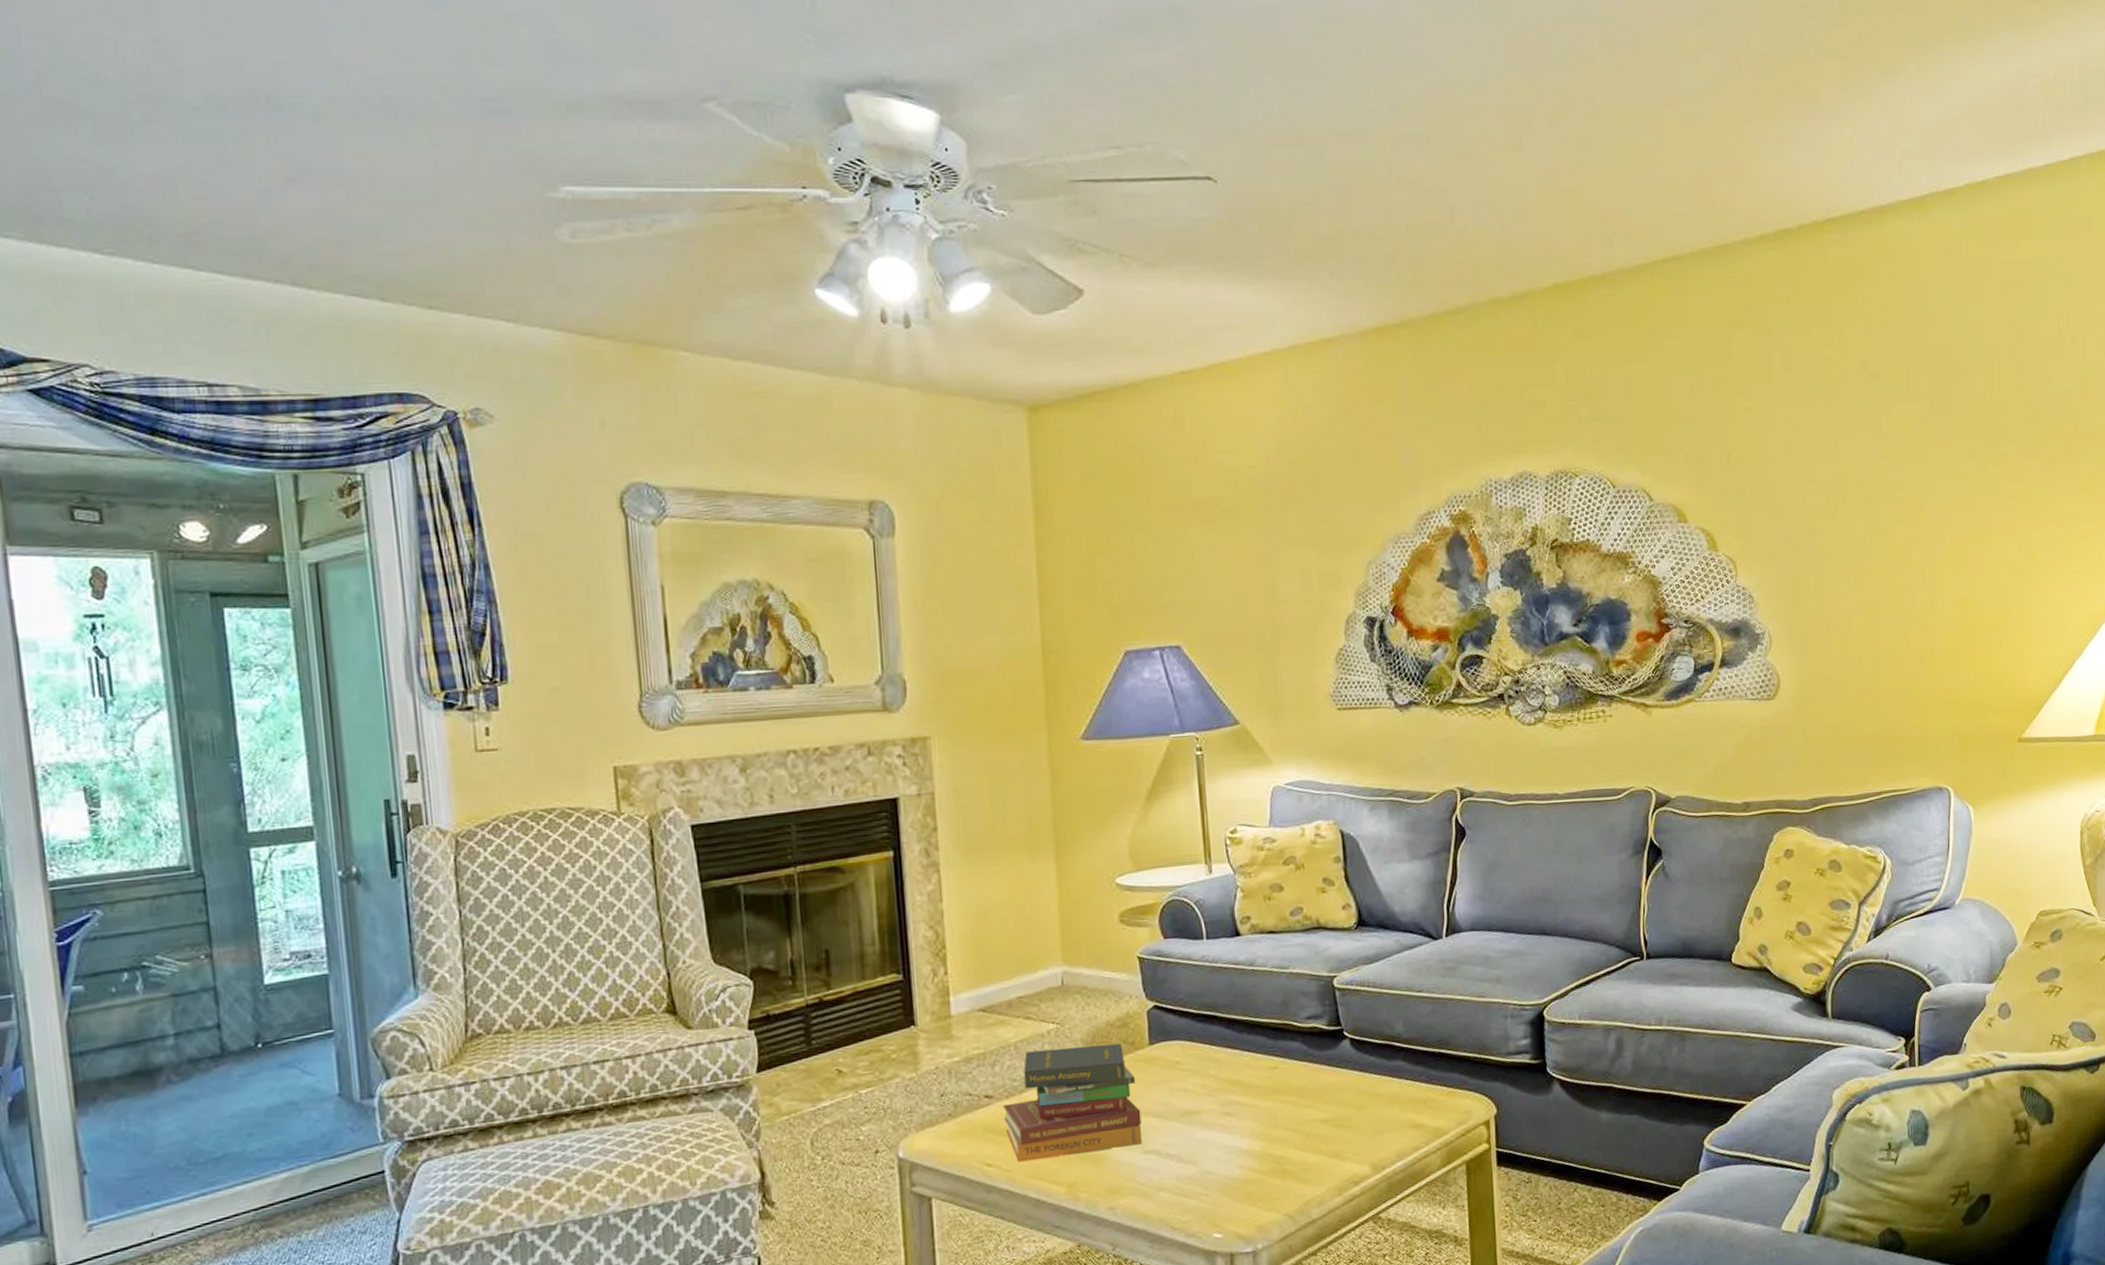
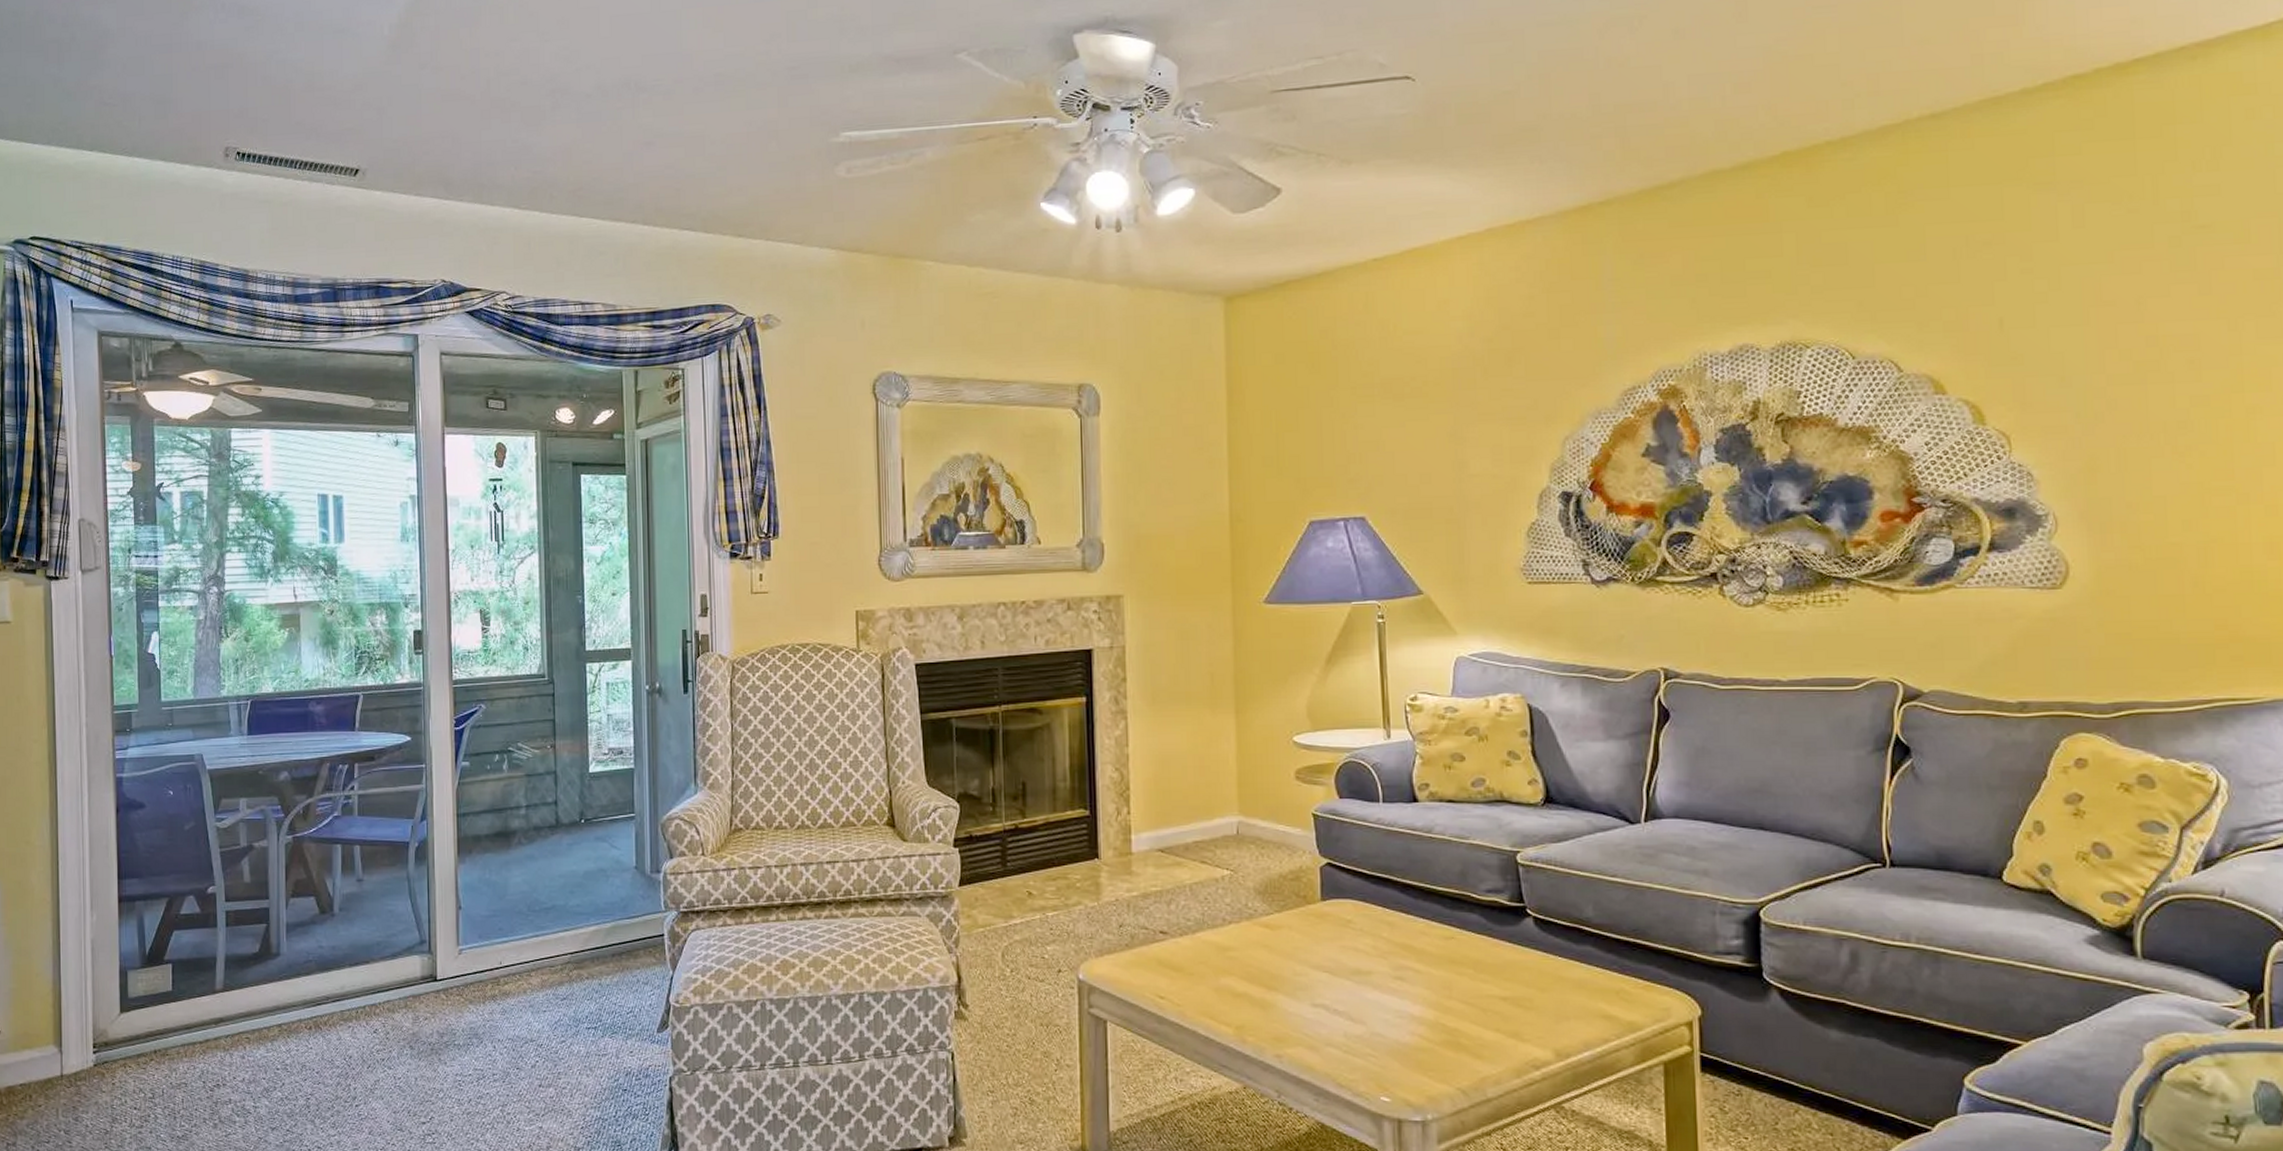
books: present [1003,1043,1142,1162] -> none [1177,894,1311,999]

